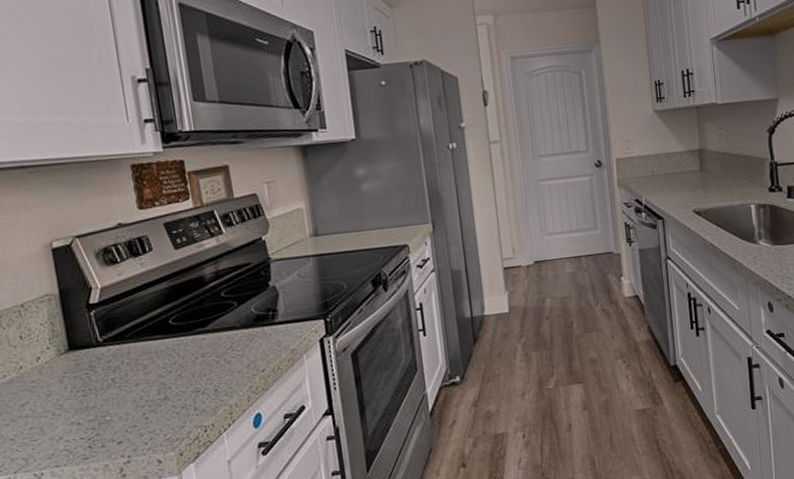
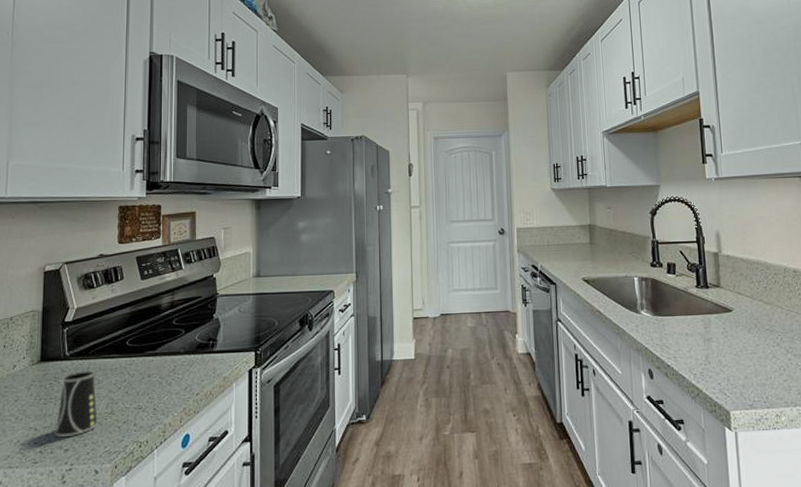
cup: none [100,356,151,429] -> present [55,371,98,437]

